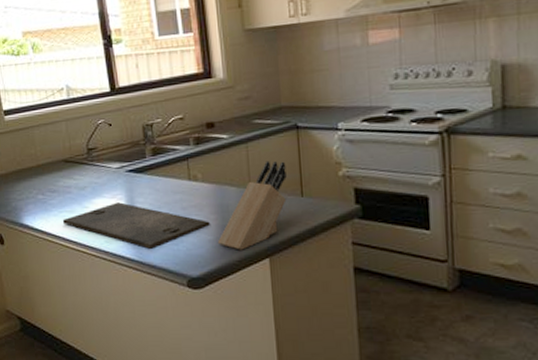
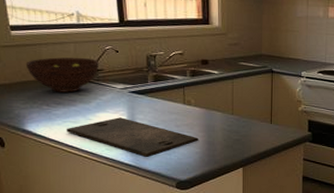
fruit bowl: none [19,136,92,179] -> present [25,57,99,93]
knife block: present [217,160,287,250] -> none [203,94,261,161]

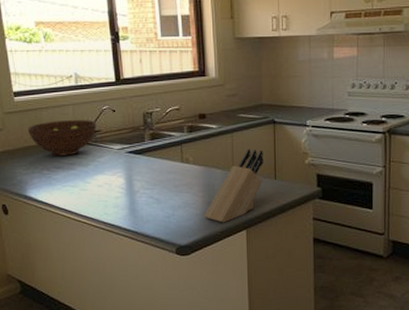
cutting board: present [66,117,198,157] -> none [65,179,198,221]
knife block: none [203,94,261,161] -> present [203,149,264,223]

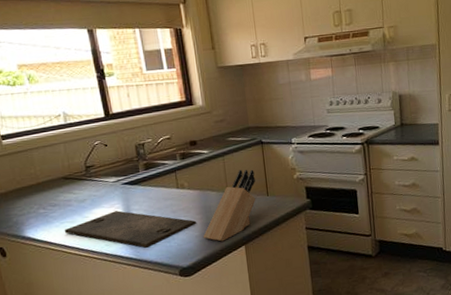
fruit bowl: present [27,120,96,156] -> none [19,156,90,195]
cutting board: none [65,179,198,221] -> present [64,210,196,248]

